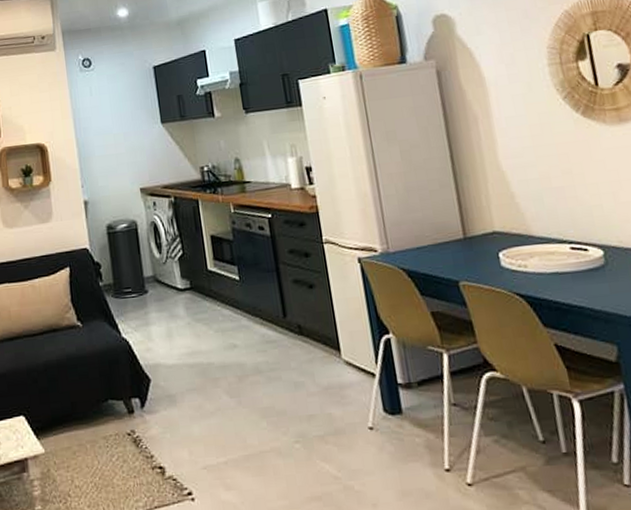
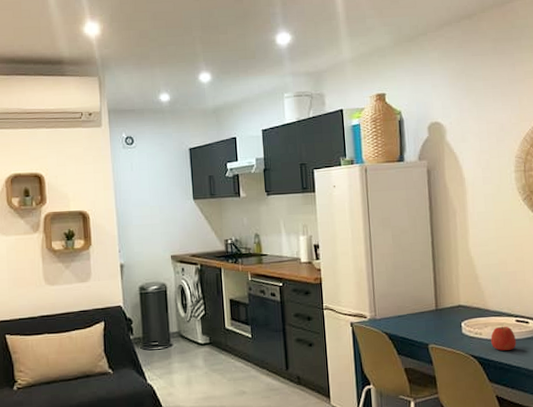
apple: none [539,255,575,287] -> present [491,326,516,351]

